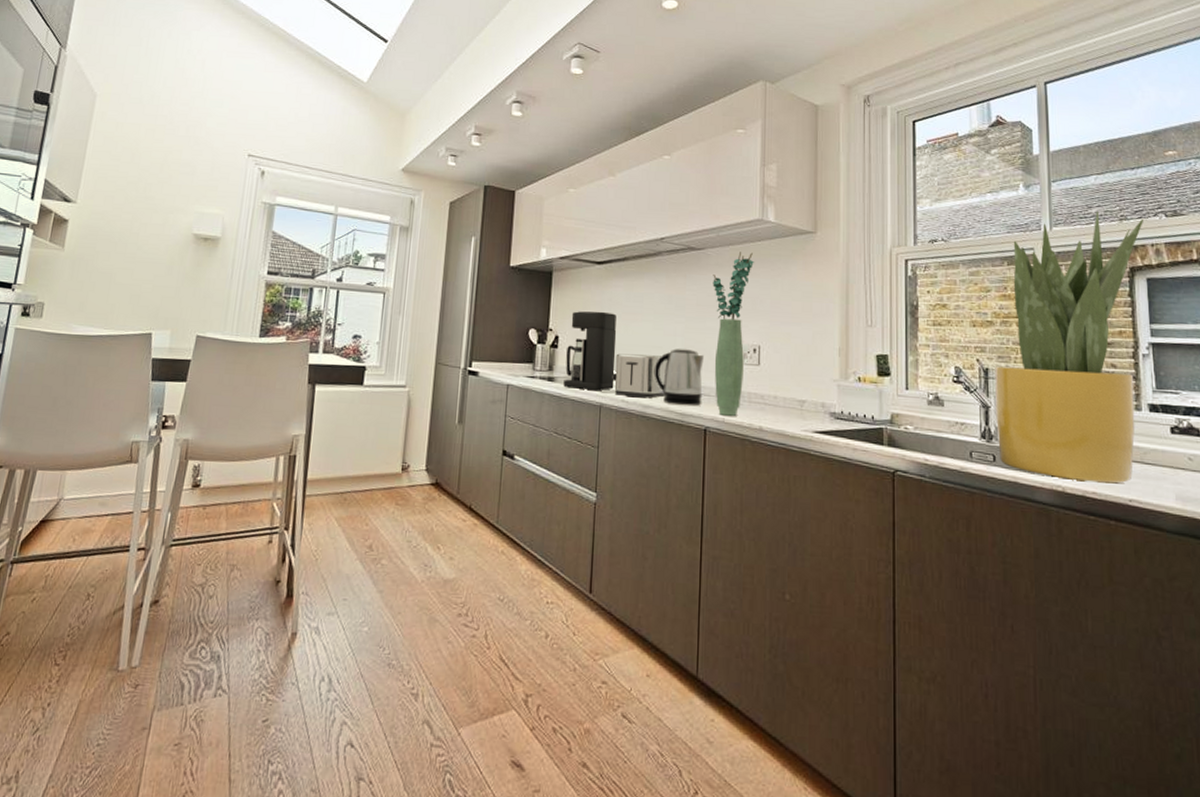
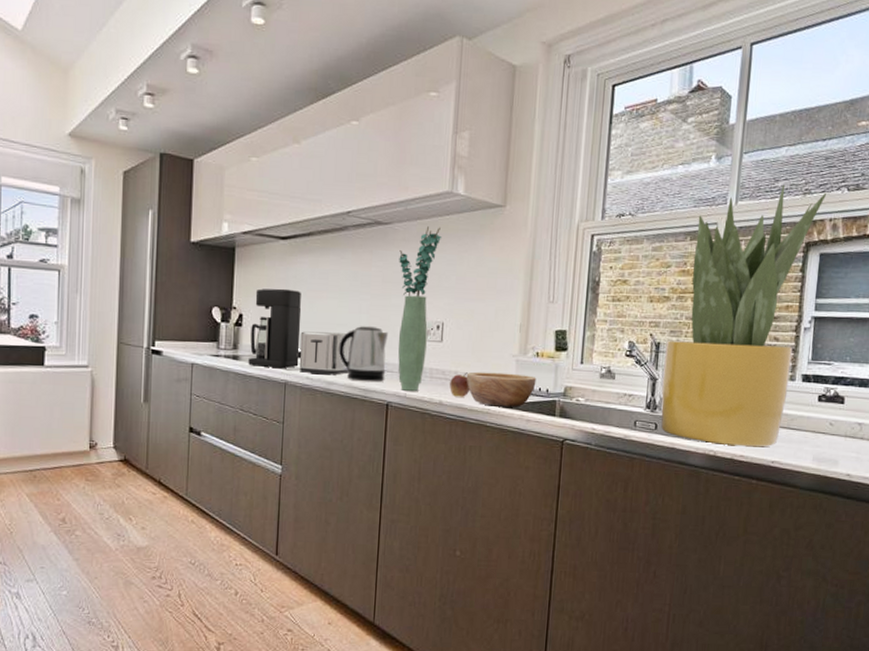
fruit: none [769,397,791,424] -> present [450,372,470,398]
bowl: none [786,396,860,435] -> present [466,371,536,407]

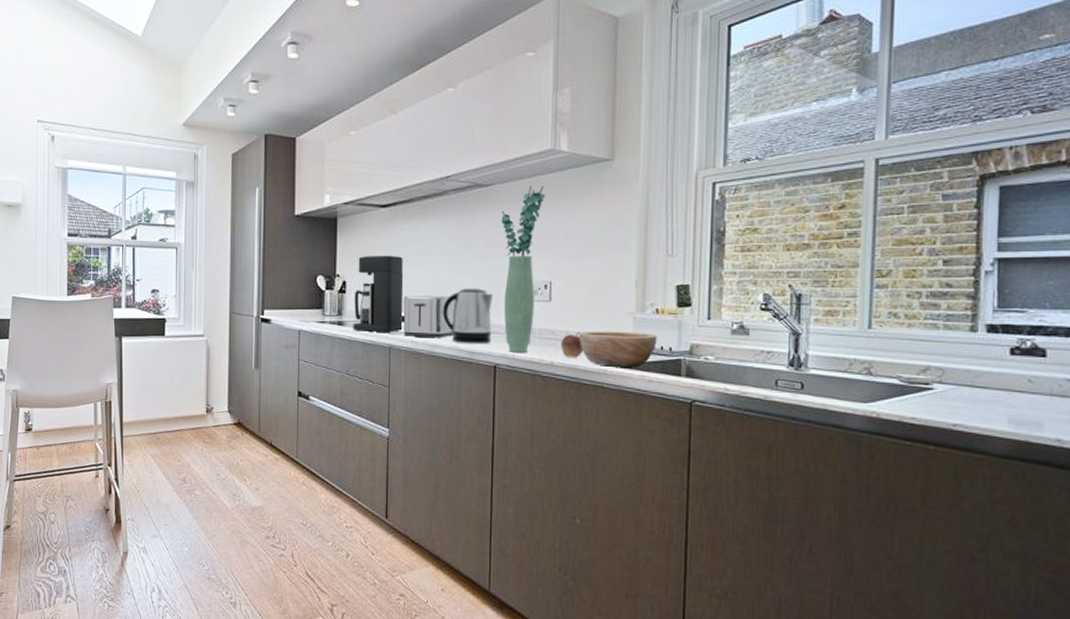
planter: present [661,185,827,447] -> none [807,114,1004,408]

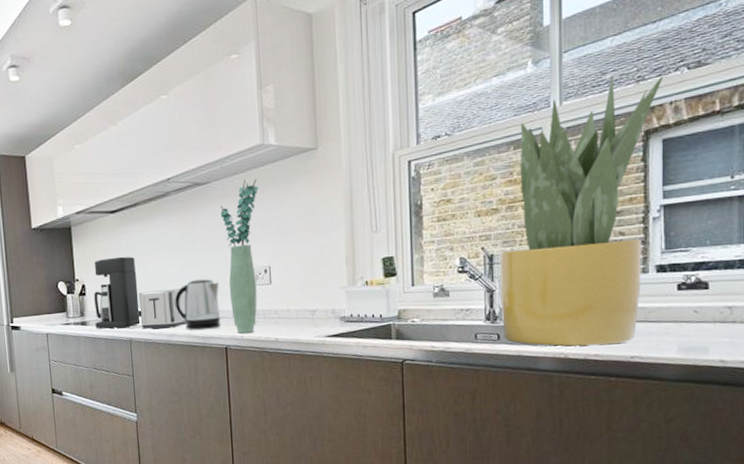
fruit: present [561,332,584,359] -> none [283,309,304,334]
bowl: present [578,331,657,367] -> none [298,304,369,338]
planter: none [807,114,1004,408] -> present [499,77,664,346]

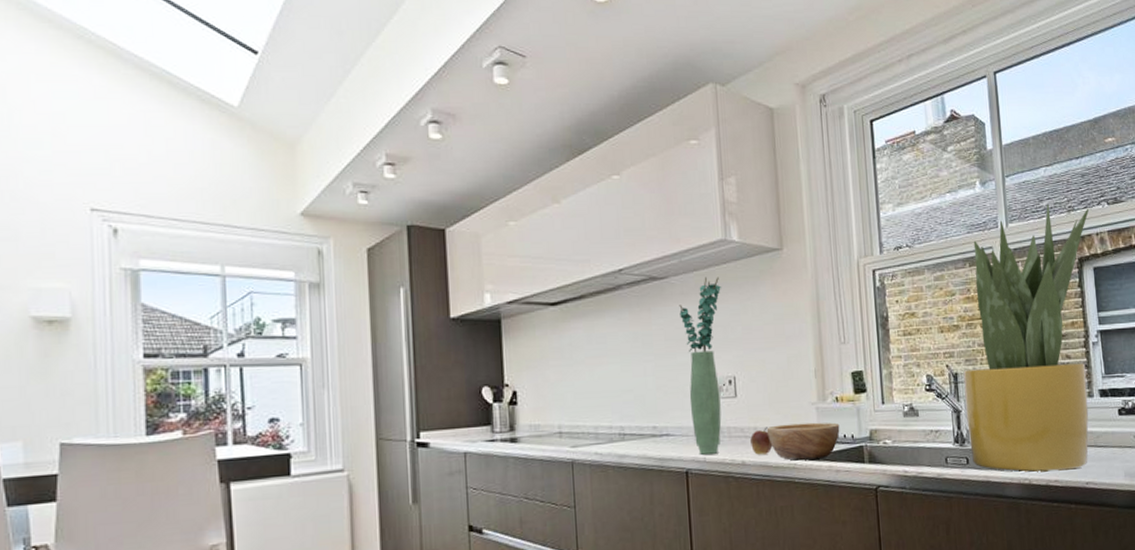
coffee maker: present [94,256,141,329] -> none [527,358,585,448]
toaster: present [137,289,187,329] -> none [581,400,641,449]
kettle: present [174,278,221,331] -> none [626,388,681,451]
fruit: none [283,309,304,334] -> present [750,427,773,456]
bowl: none [298,304,369,338] -> present [766,422,840,460]

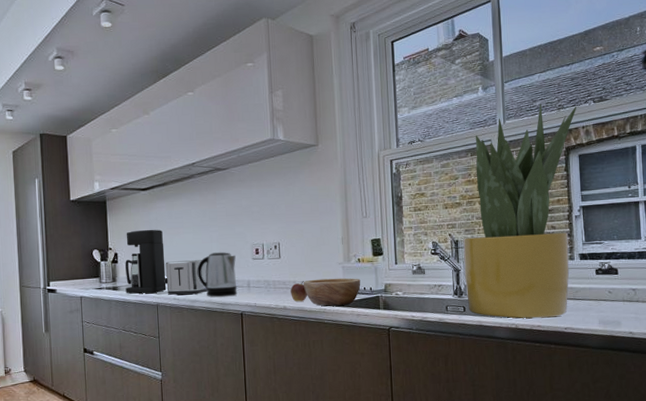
coffee maker: none [527,358,585,448] -> present [125,229,167,294]
toaster: none [581,400,641,449] -> present [164,260,208,295]
kettle: none [626,388,681,451] -> present [197,251,238,298]
vase: present [679,277,722,455] -> none [237,167,271,301]

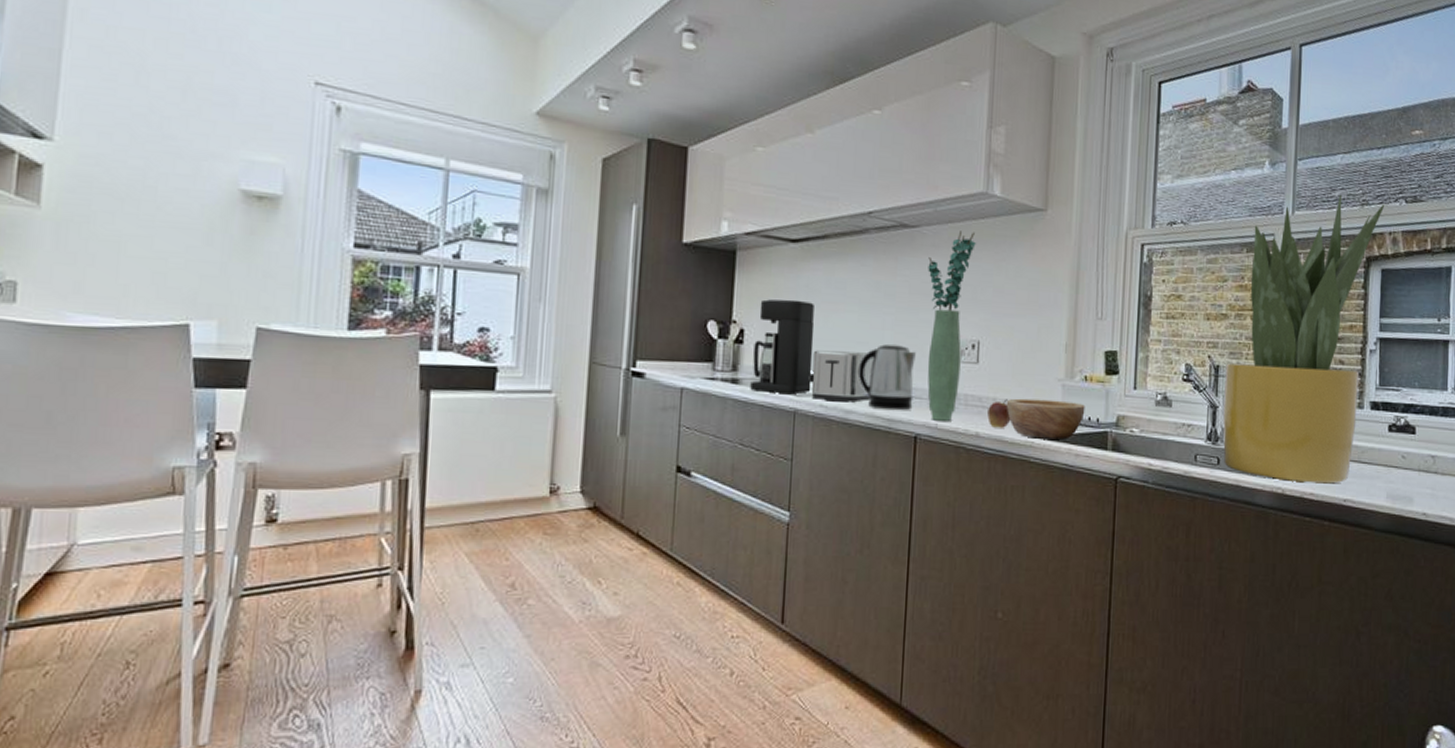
vase: none [237,167,271,301] -> present [927,231,977,421]

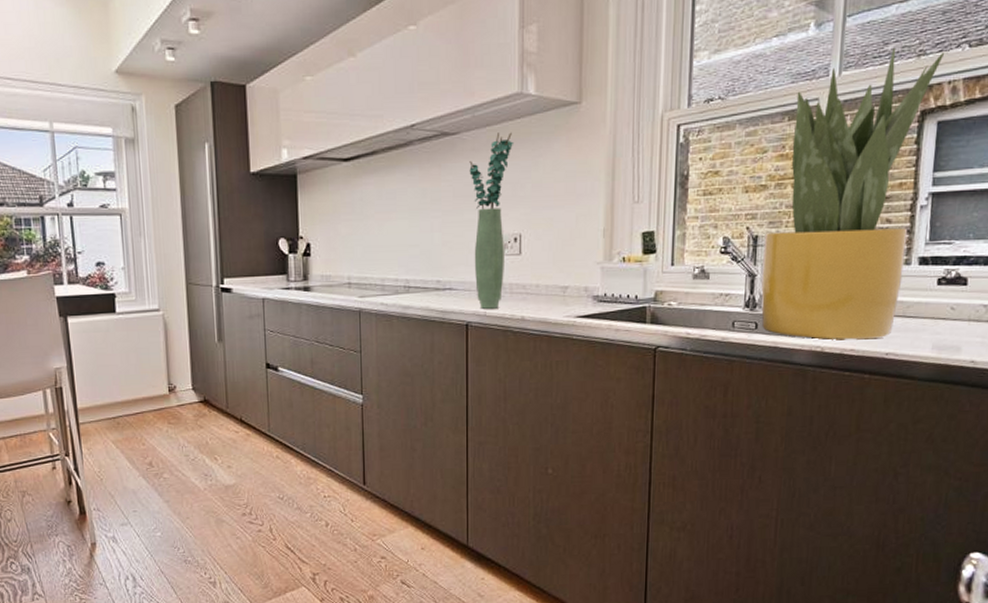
coffee maker: present [750,299,815,395] -> none [320,213,372,297]
toaster: present [808,350,874,403] -> none [369,254,425,300]
kettle: present [857,343,916,411] -> none [412,244,463,304]
fruit: present [987,399,1011,429] -> none [532,285,554,312]
bowl: present [1006,398,1085,440] -> none [548,281,624,318]

